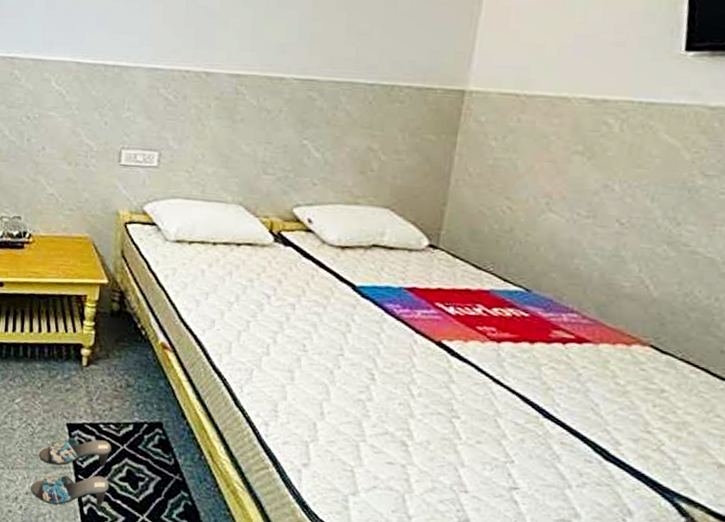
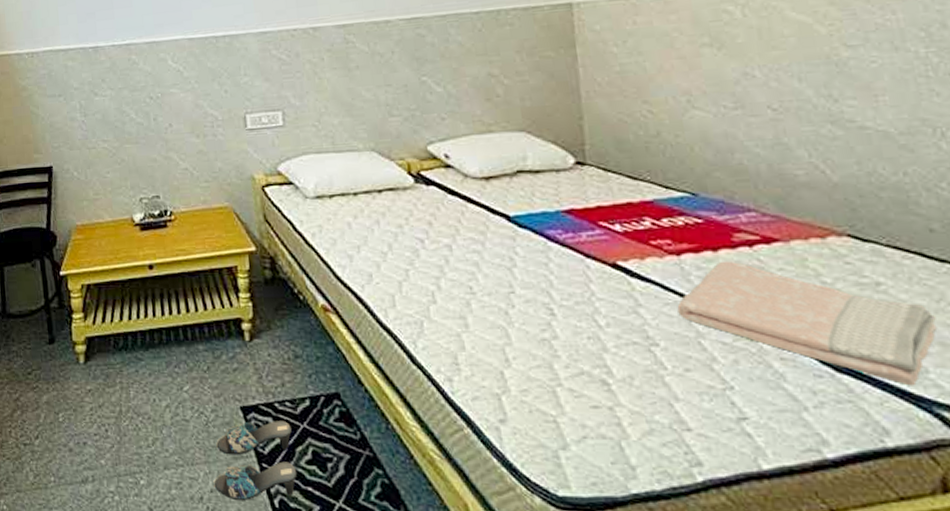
towel: none [484,353,701,480] -> present [677,261,938,386]

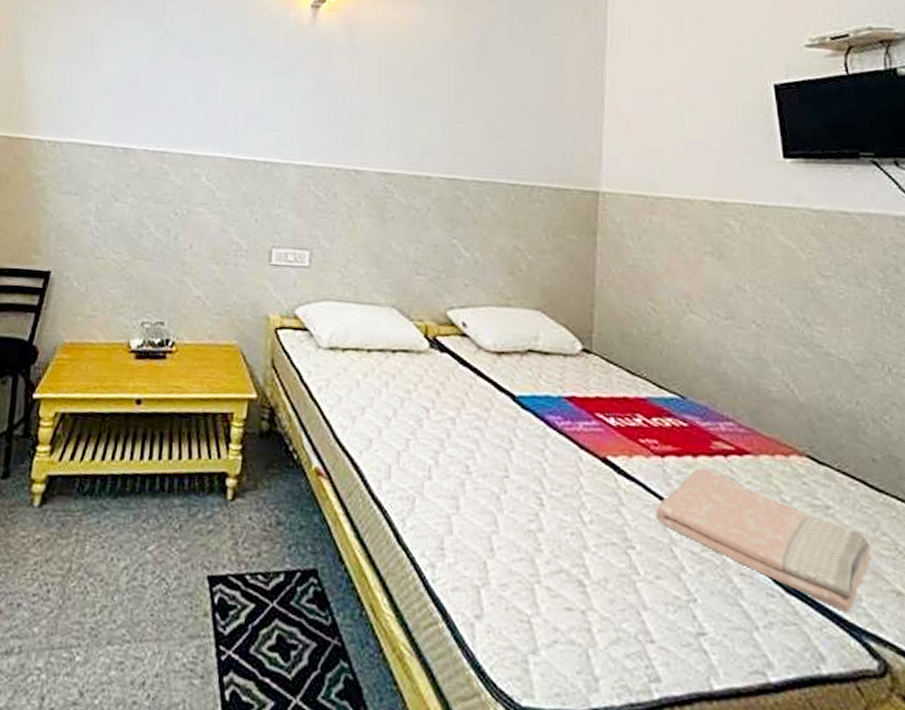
slippers: present [215,421,298,501] -> none [162,594,259,690]

